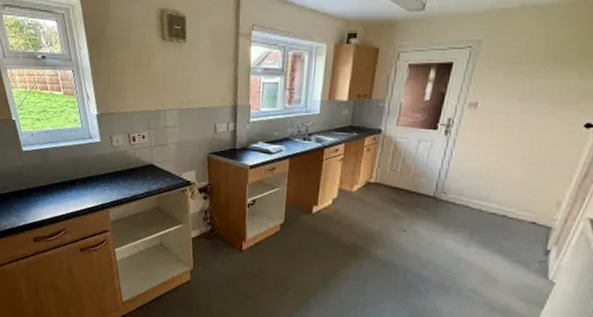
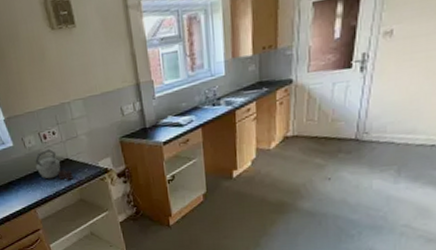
kettle: none [117,152,154,186] -> present [34,149,74,180]

